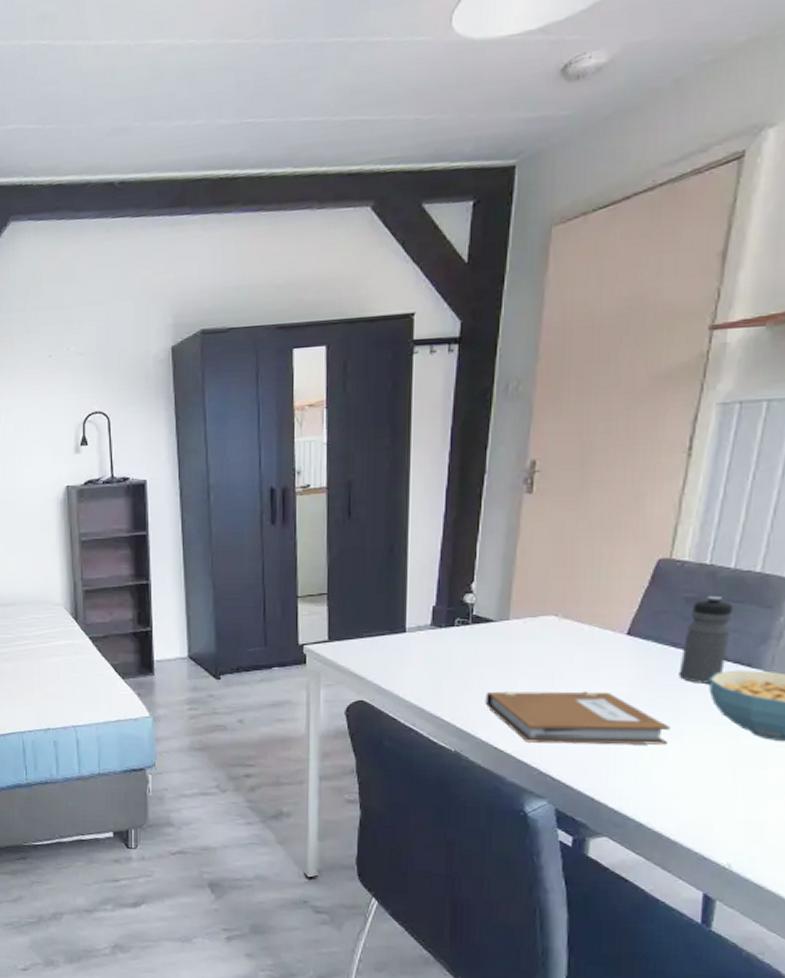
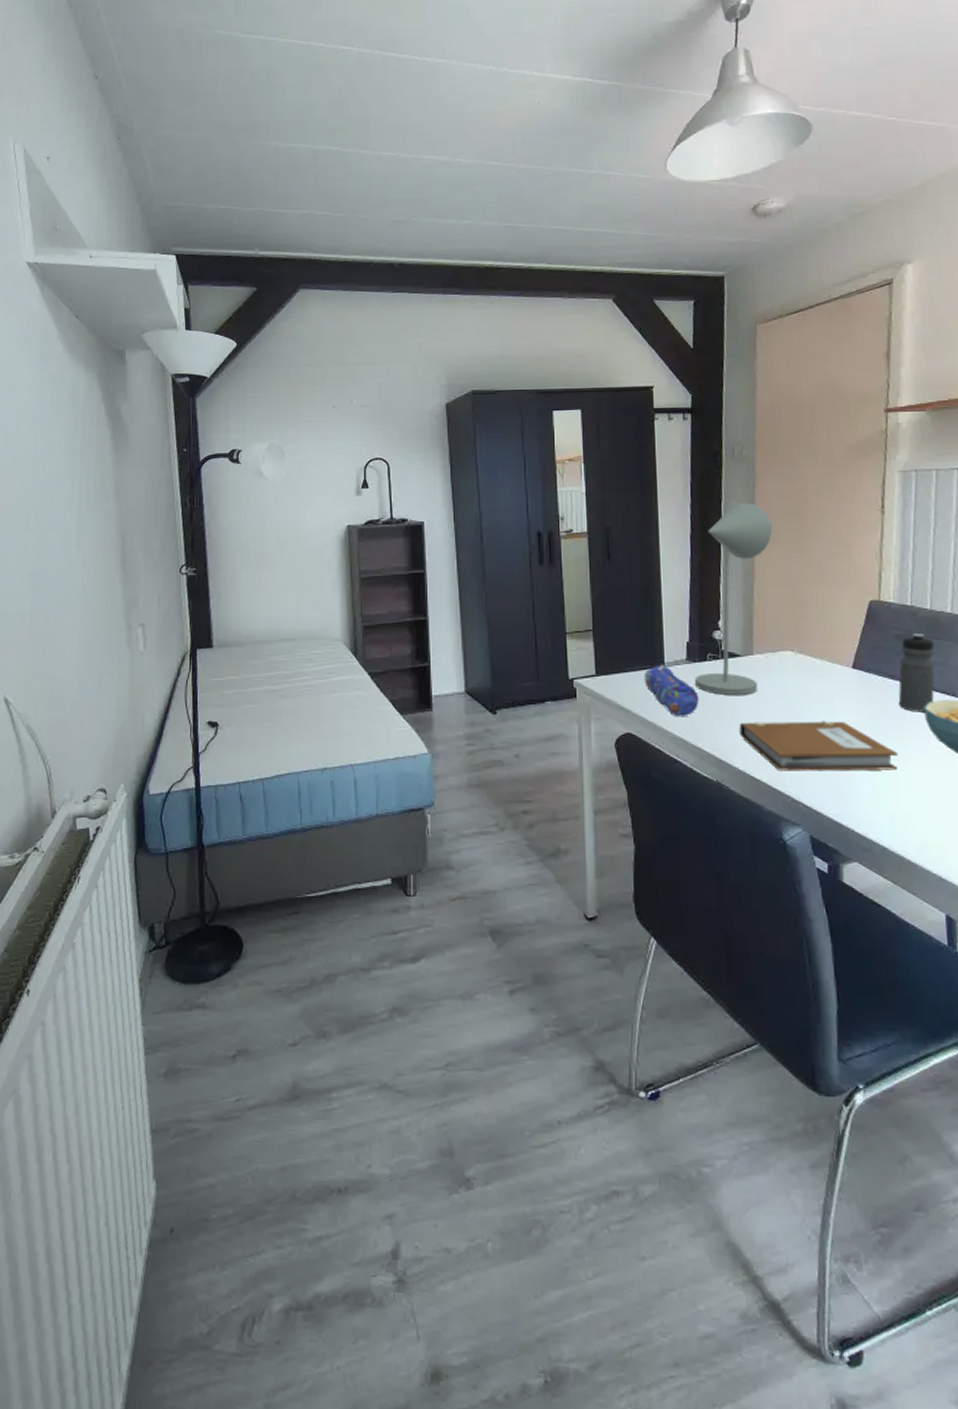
pencil case: none [382,630,442,686] -> present [644,664,699,717]
desk lamp: none [439,448,546,663] -> present [695,502,772,695]

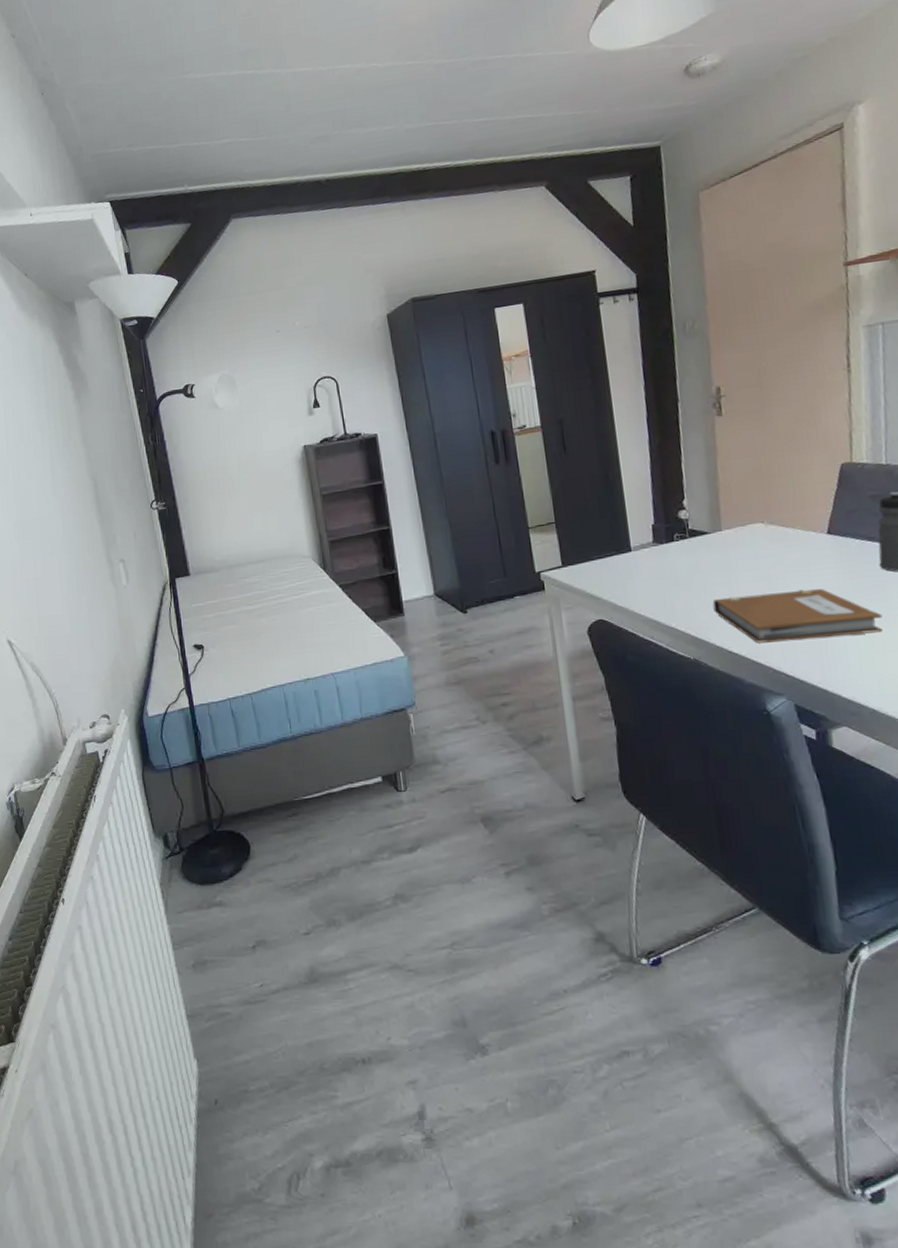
pencil case: present [644,664,699,717] -> none [611,549,670,600]
desk lamp: present [695,502,772,695] -> none [663,377,732,574]

